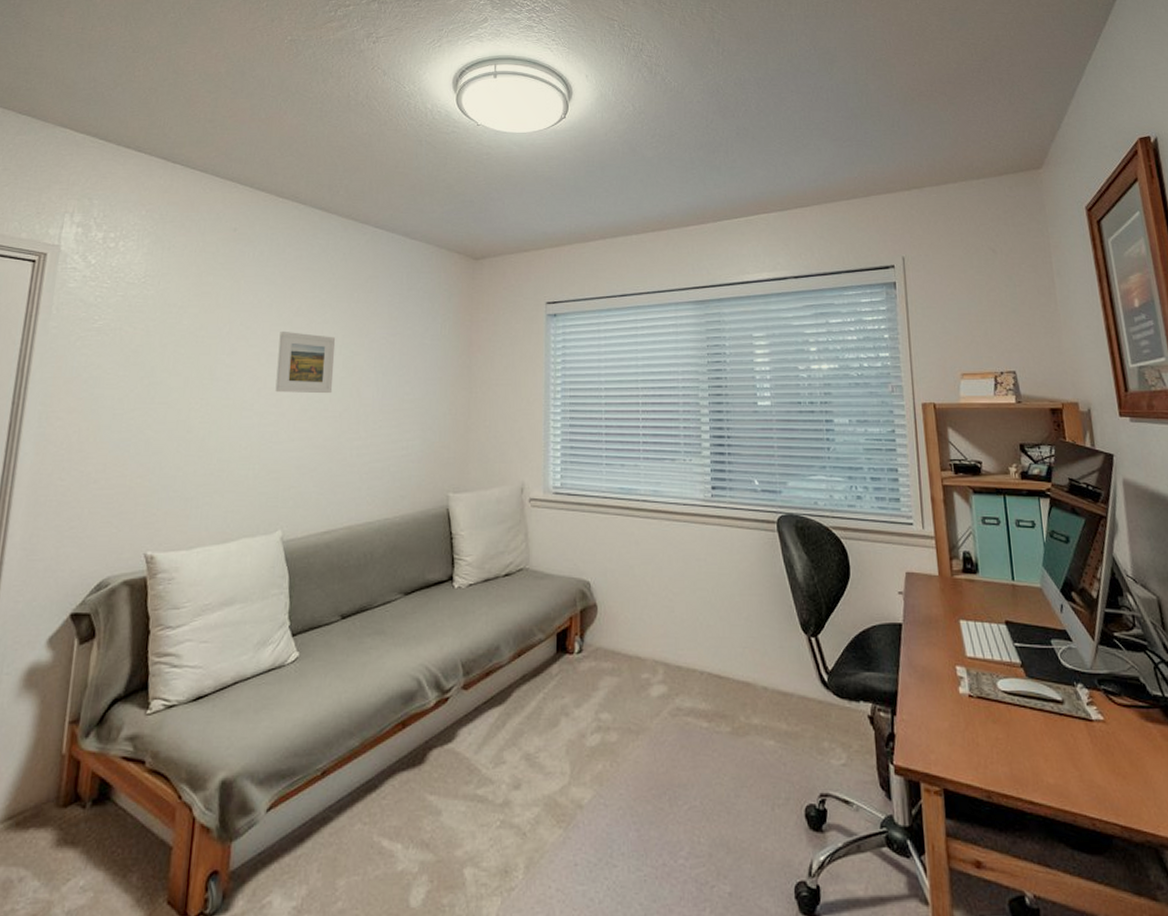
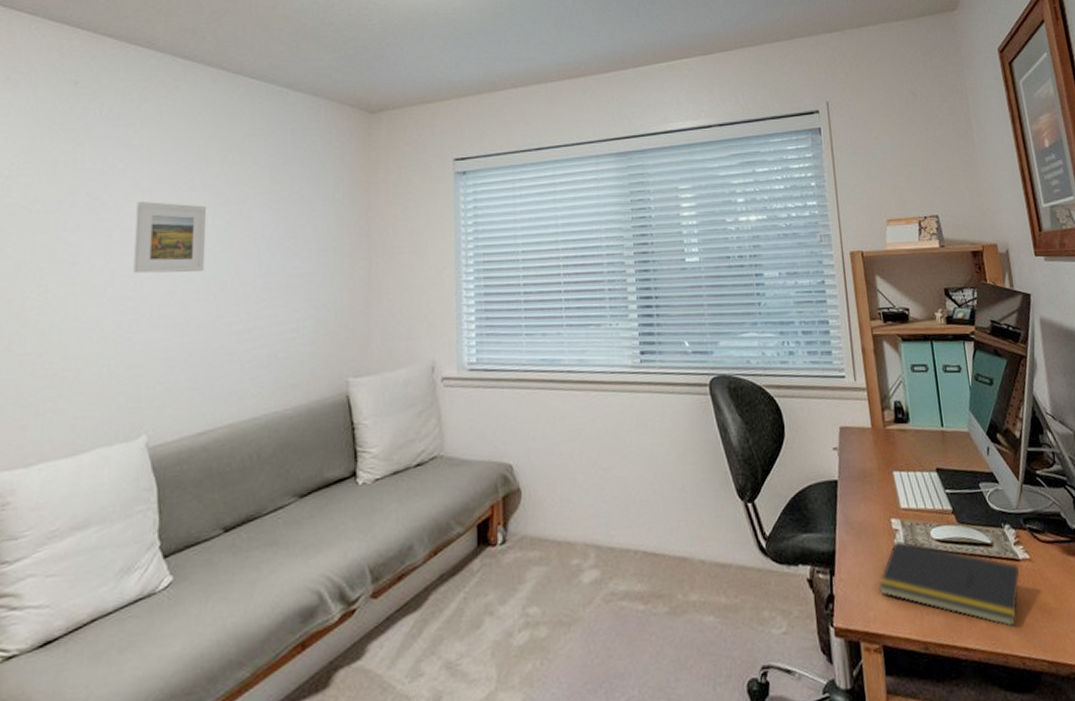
notepad: none [940,688,1093,788] -> present [877,540,1021,628]

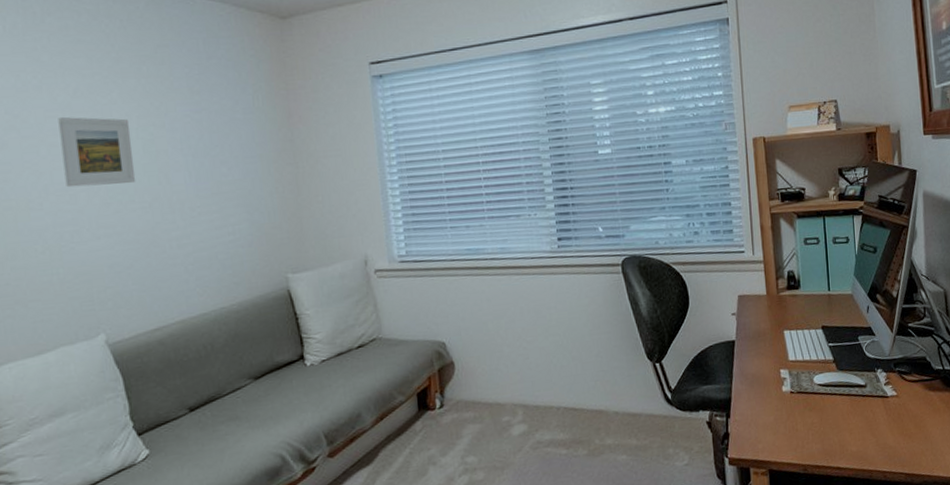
notepad: present [877,540,1021,628] -> none [766,386,888,450]

